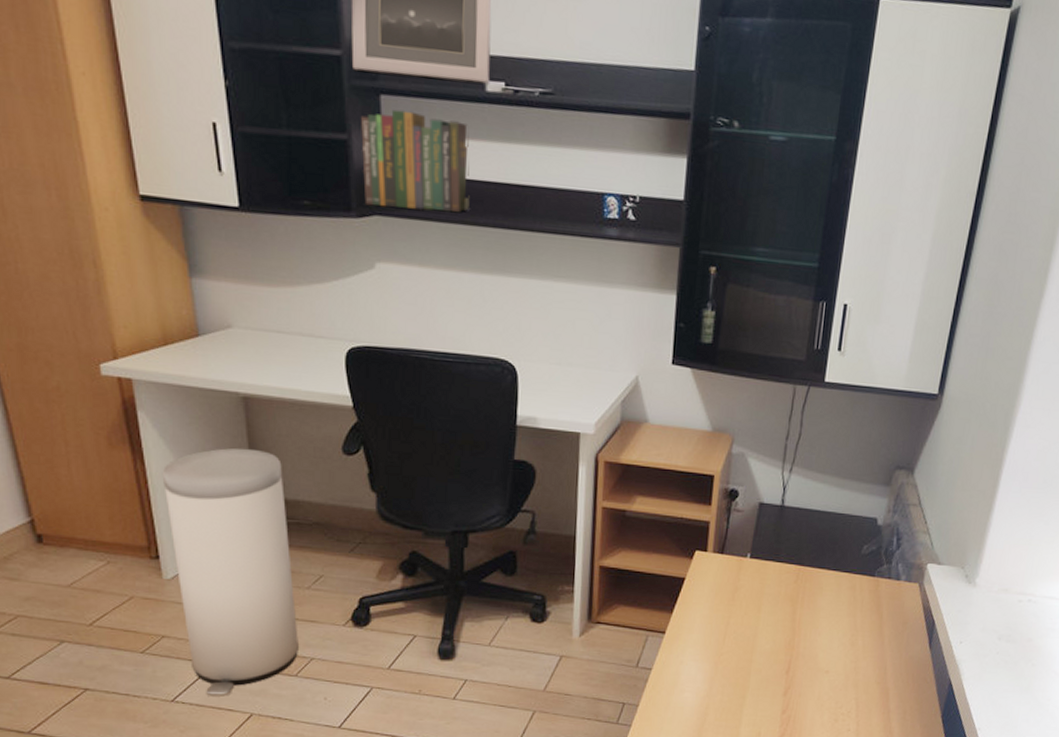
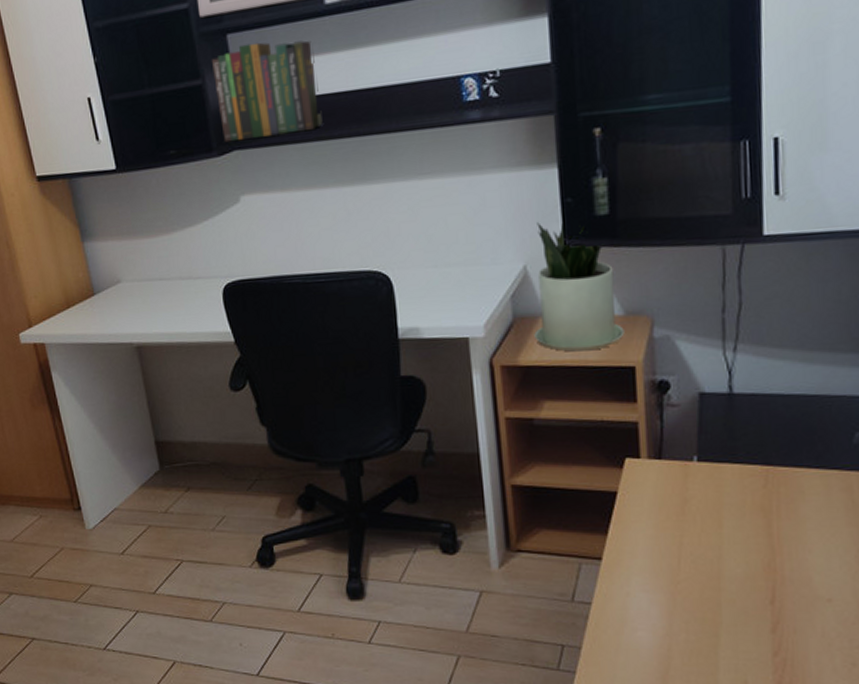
pedal bin: present [162,448,300,697] -> none [76,395,211,644]
planter: none [636,340,710,458] -> present [534,222,625,352]

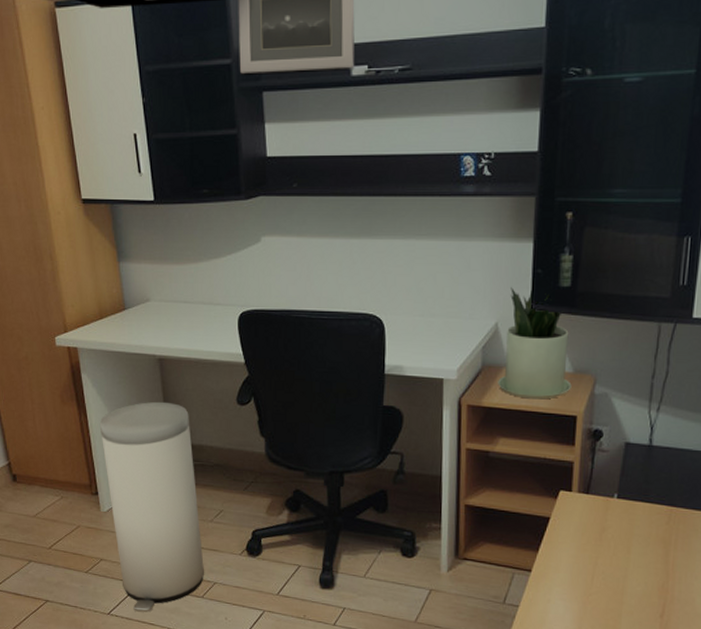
pedal bin: none [76,395,211,644] -> present [99,401,205,612]
books: present [211,40,323,143] -> none [247,102,339,188]

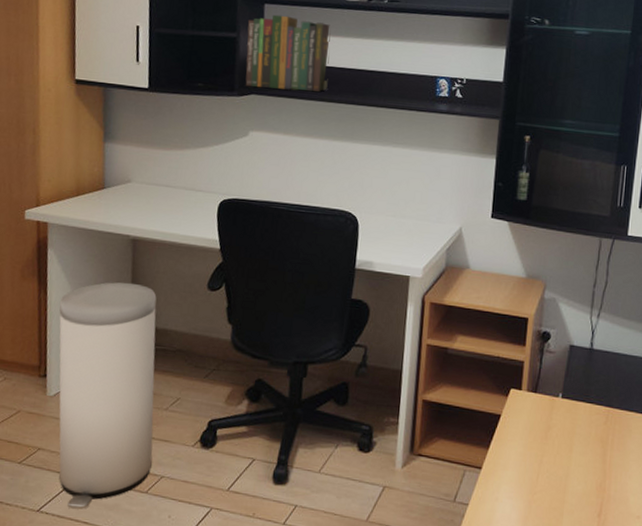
books: none [247,102,339,188] -> present [245,14,331,93]
planter: present [498,287,572,400] -> none [459,197,525,301]

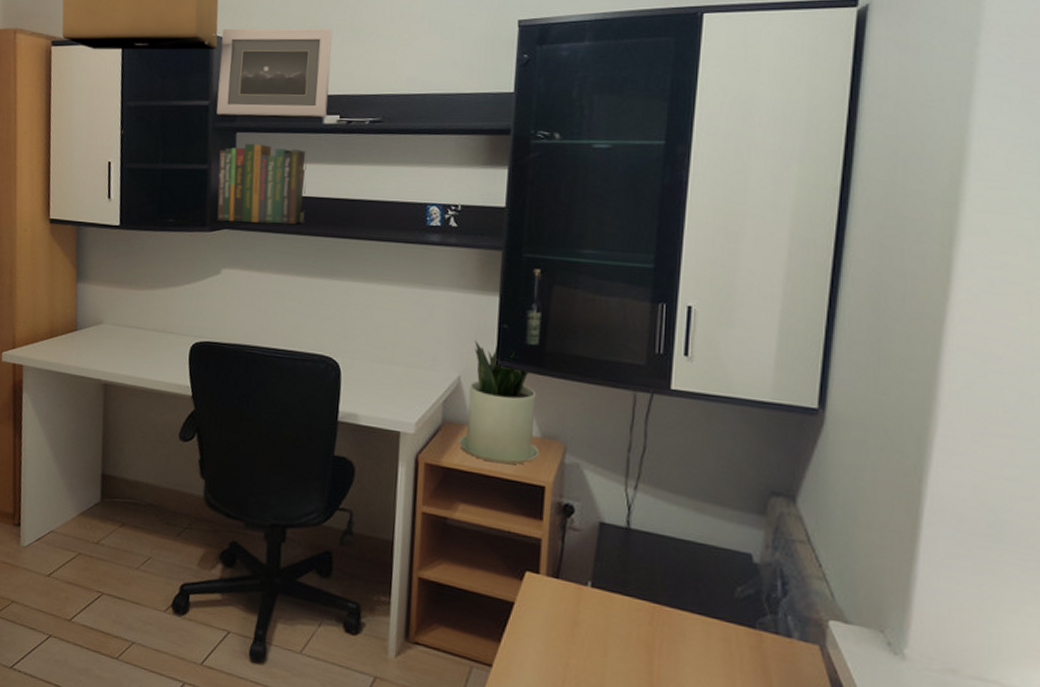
pedal bin: present [59,282,157,509] -> none [31,428,128,671]
planter: none [459,197,525,301] -> present [459,341,540,465]

